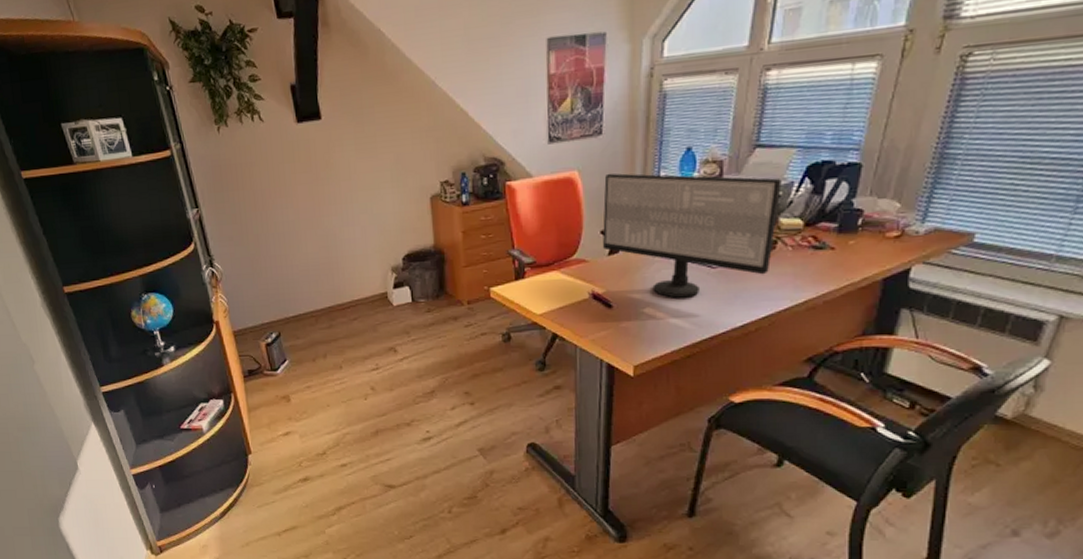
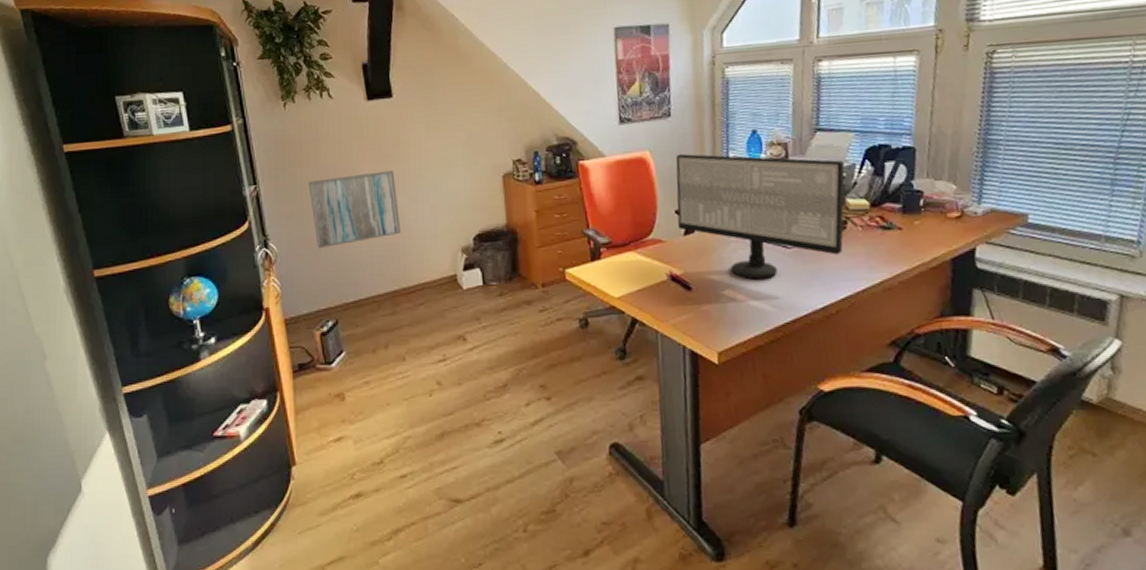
wall art: none [246,193,334,268] -> present [308,170,400,249]

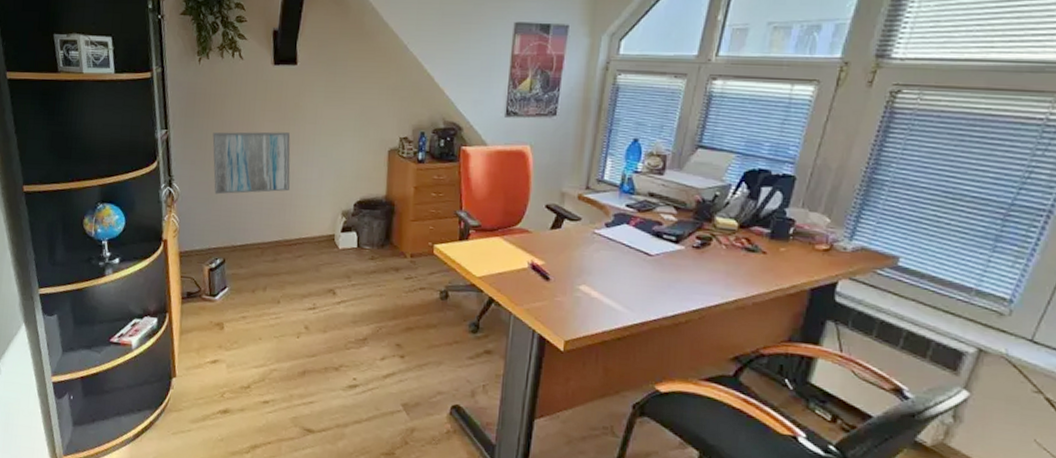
computer monitor: present [675,153,845,280] -> none [545,152,720,281]

